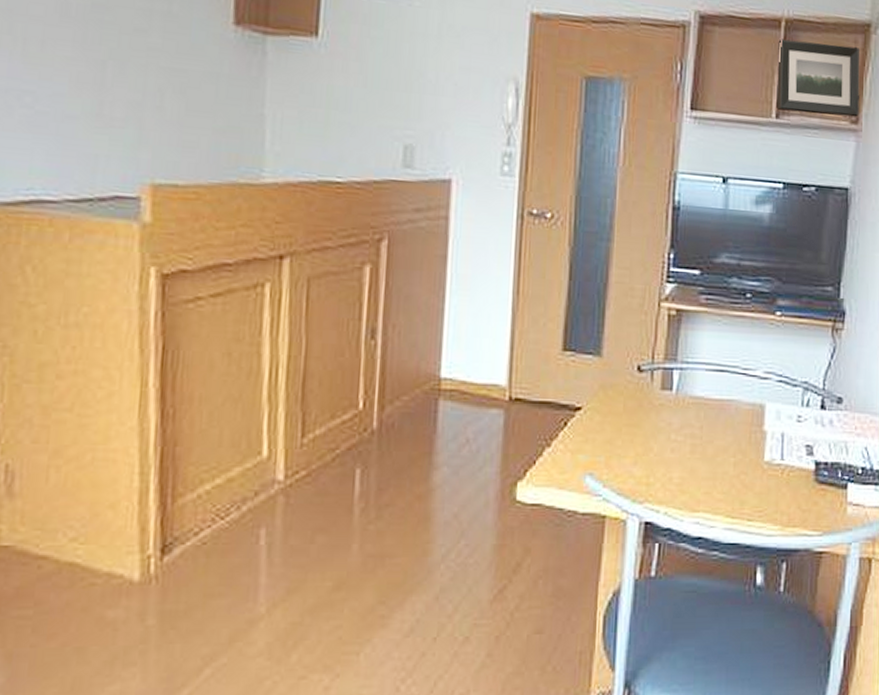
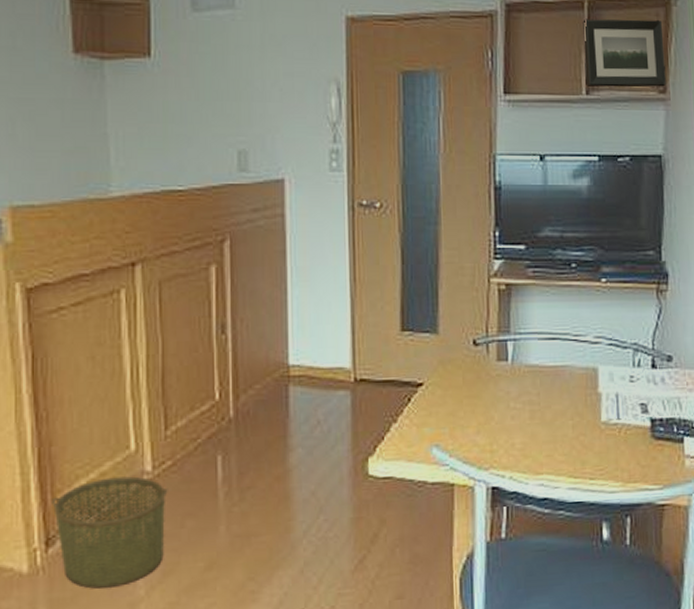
basket: none [171,484,300,603] -> present [52,476,168,589]

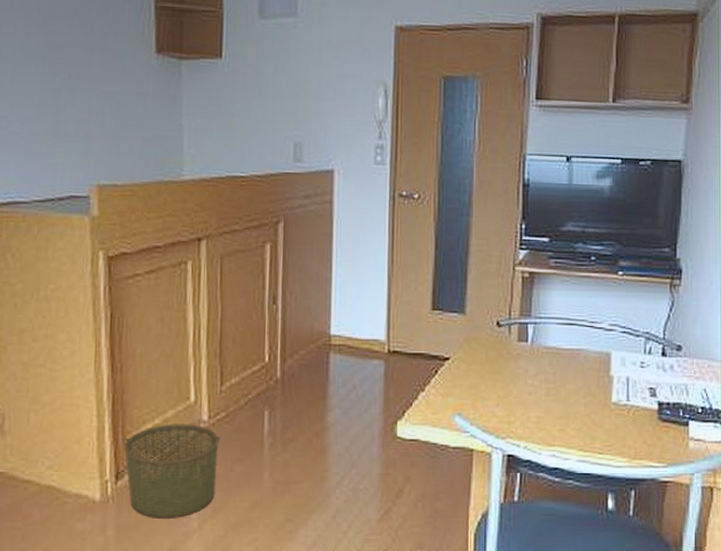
picture frame: present [583,19,666,88] -> none [613,32,689,97]

